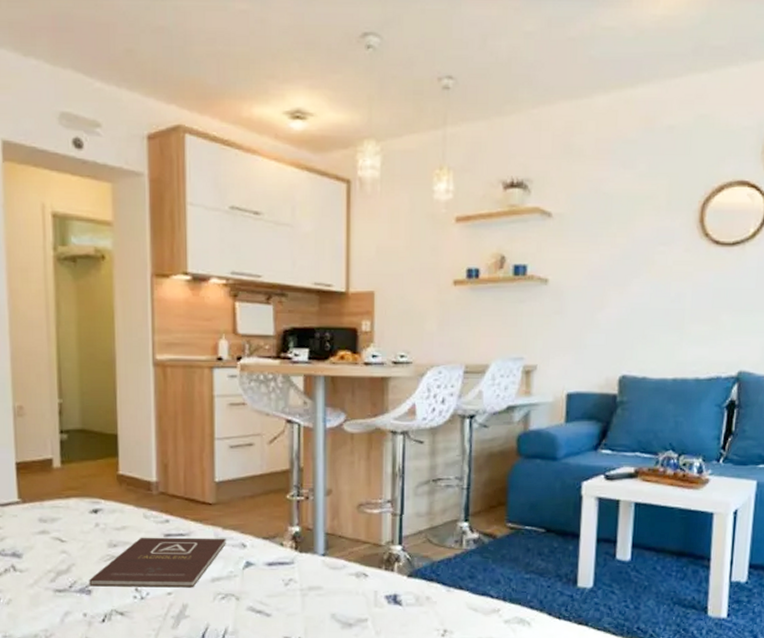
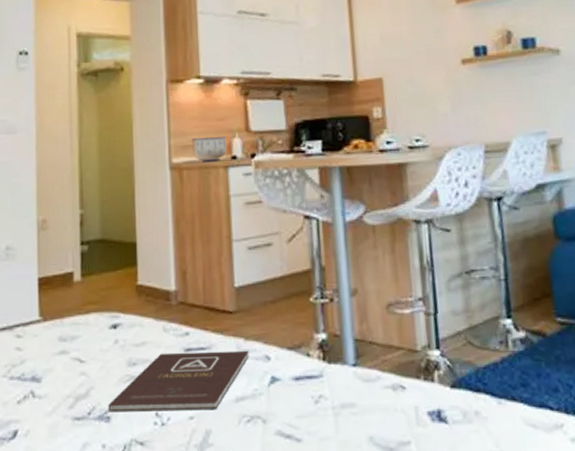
bowl: none [177,337,213,362] -> present [192,137,227,163]

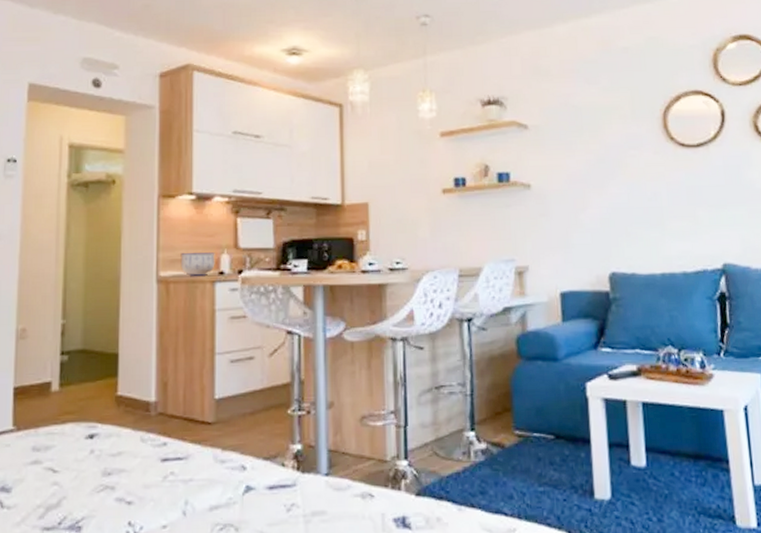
book: present [108,350,249,411] -> none [80,460,225,521]

